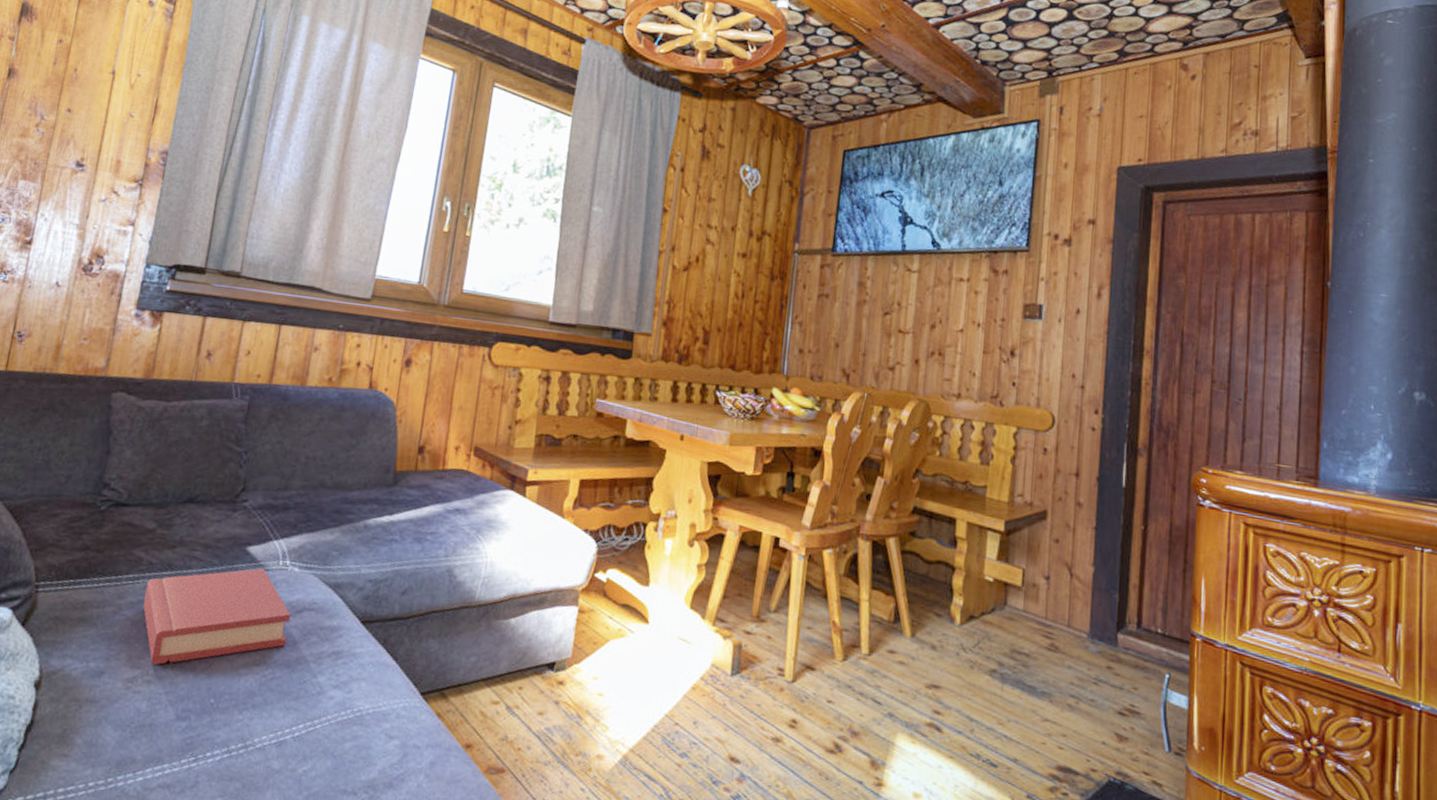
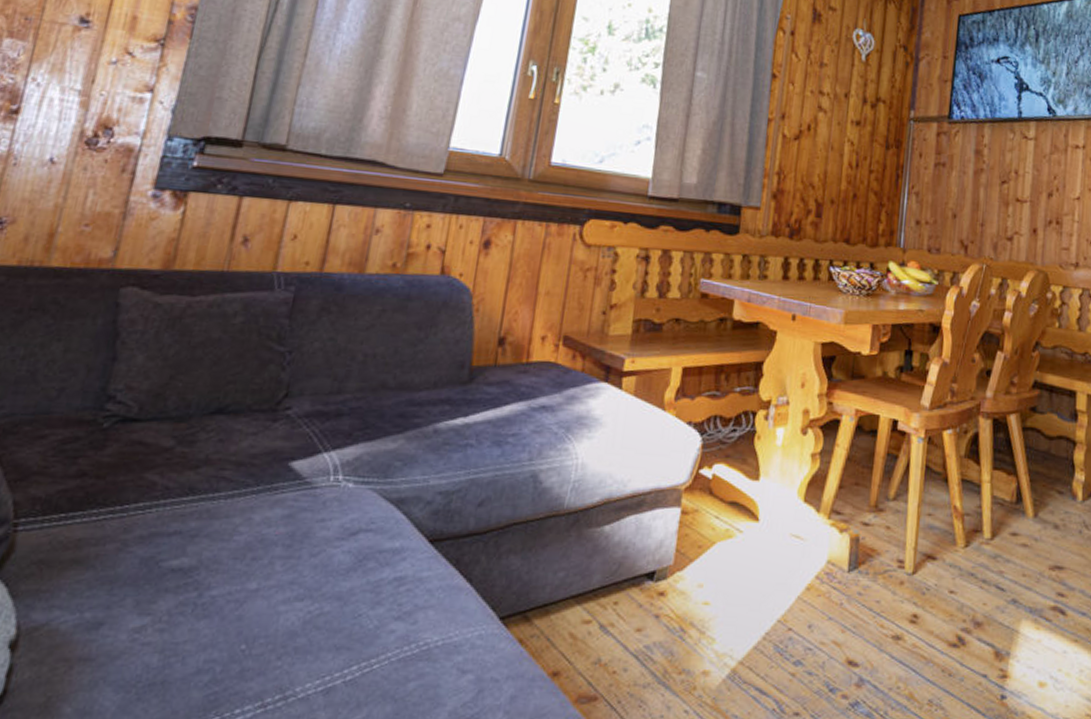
hardback book: present [143,568,291,666] -> none [156,486,344,610]

